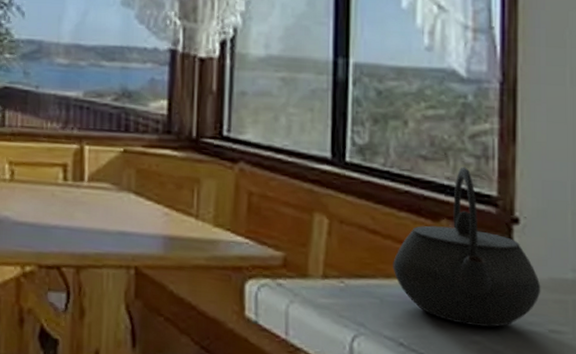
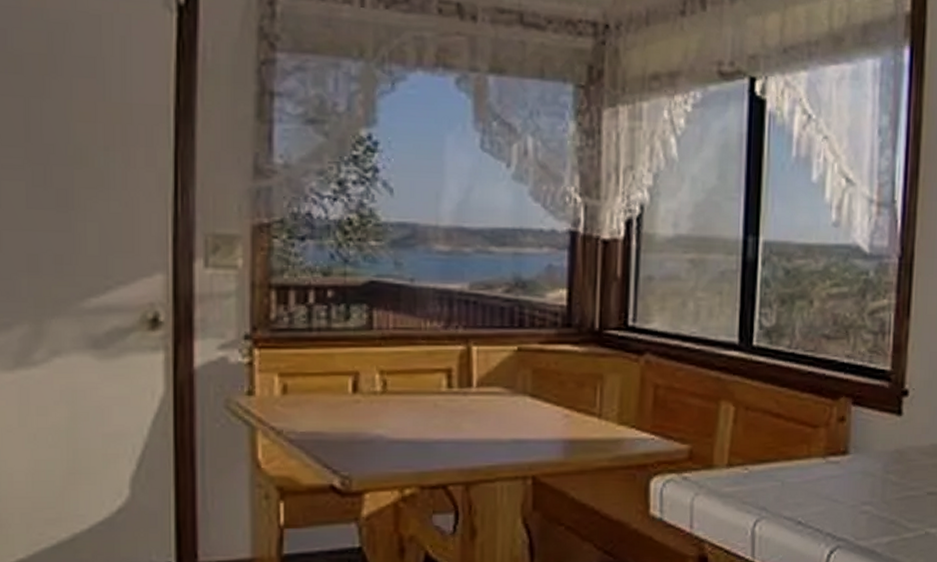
kettle: present [393,167,541,327] -> none [794,344,923,497]

